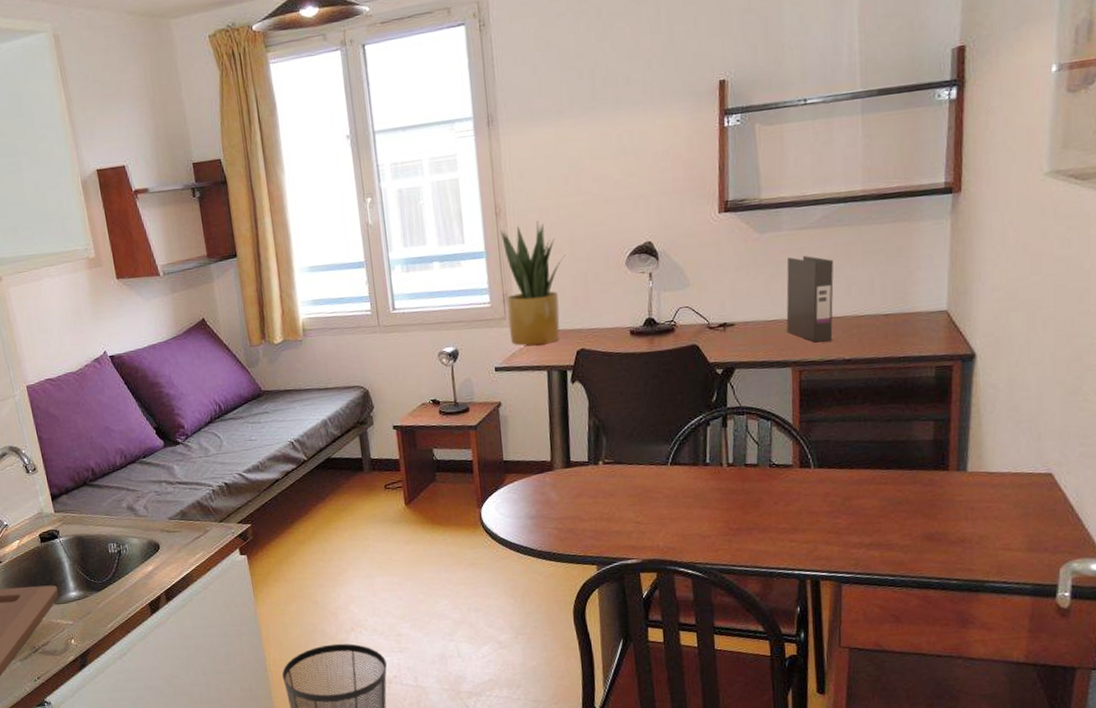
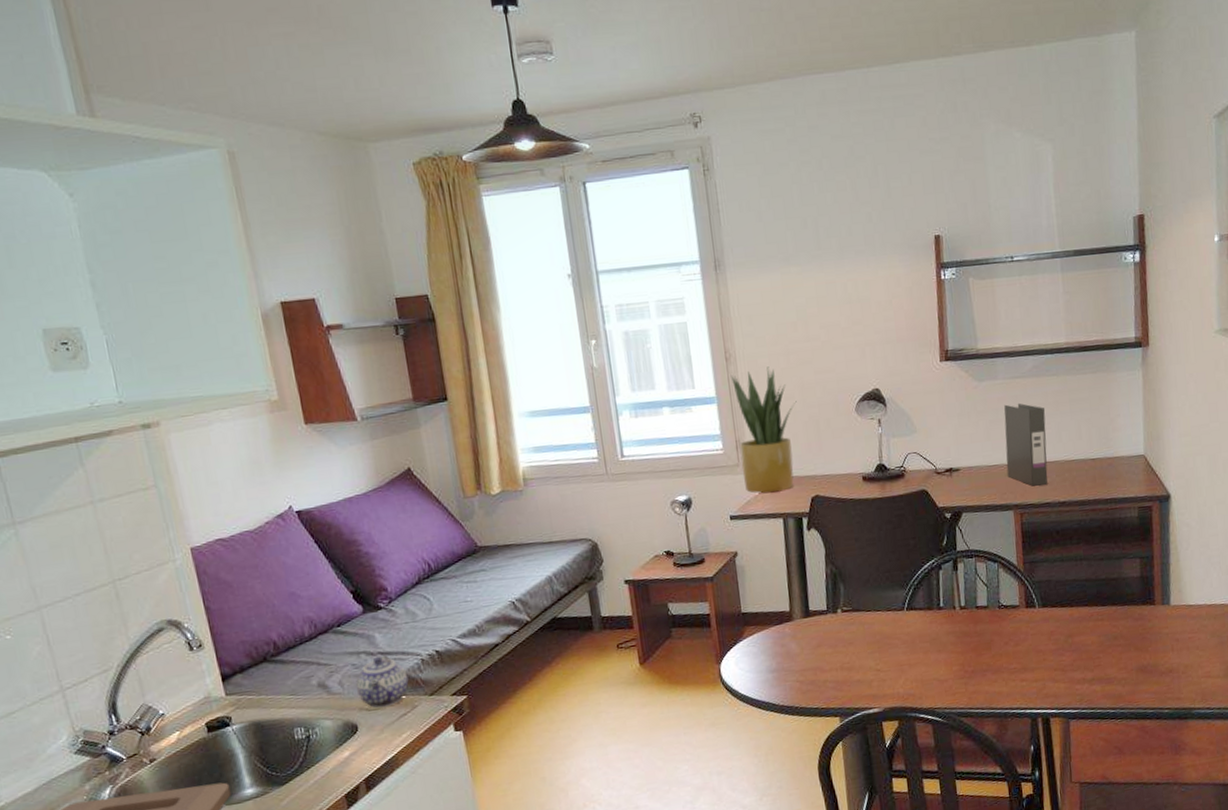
teapot: none [158,483,202,531] -> present [355,654,409,709]

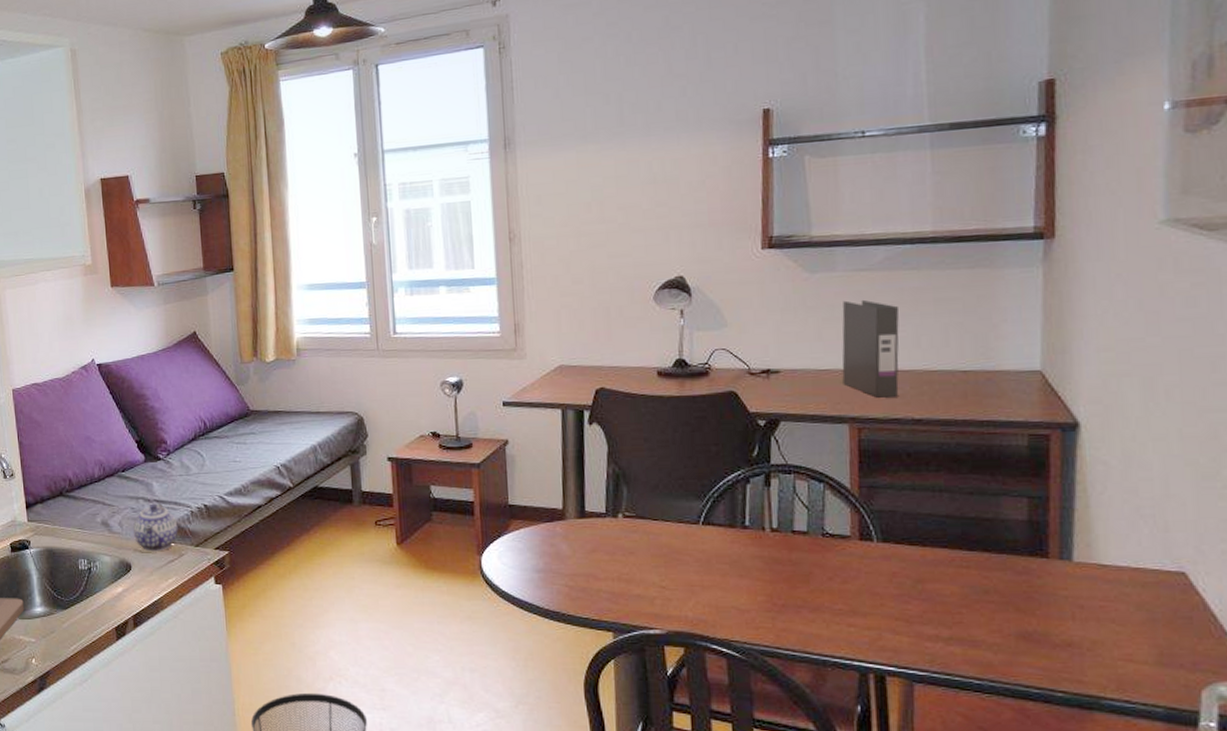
planter: present [730,366,796,494] -> none [513,248,584,382]

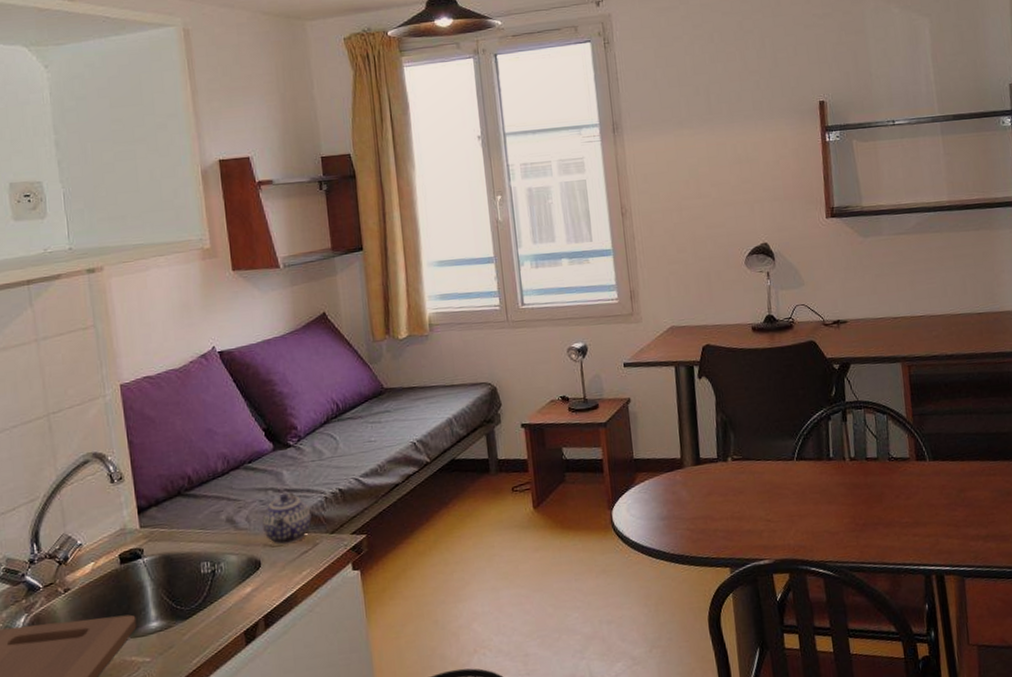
binder: present [842,299,899,398] -> none [889,258,935,339]

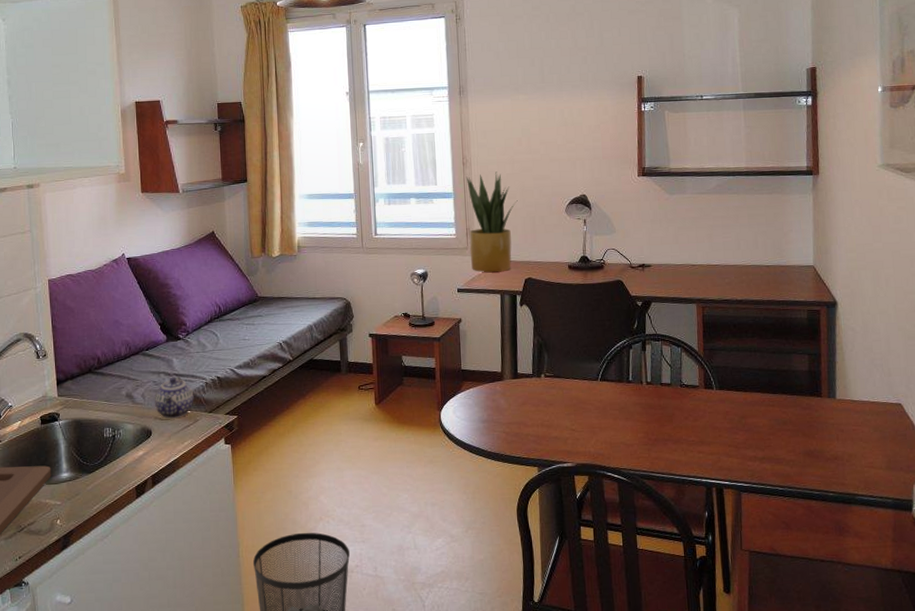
planter: none [626,221,688,342] -> present [466,171,517,273]

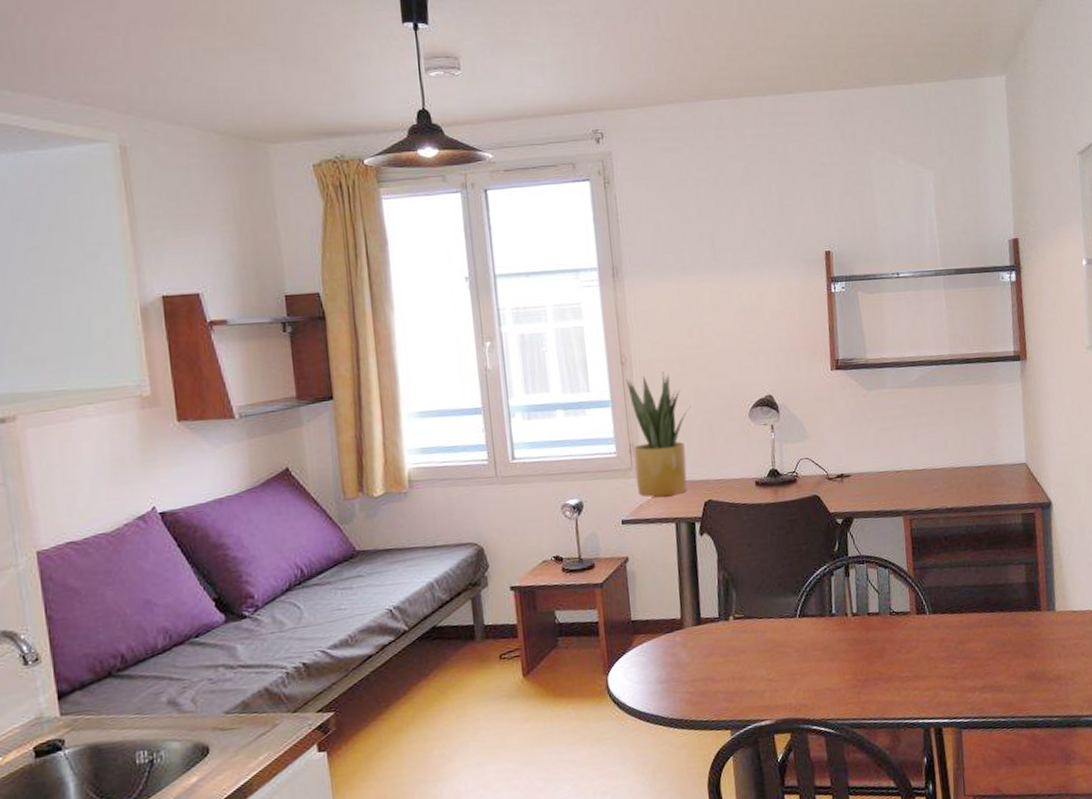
teapot: present [154,375,194,419] -> none [210,667,271,728]

